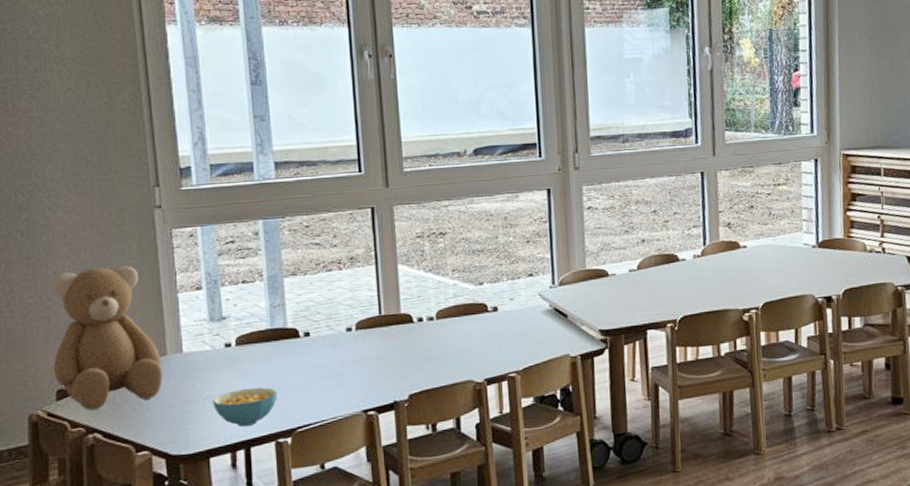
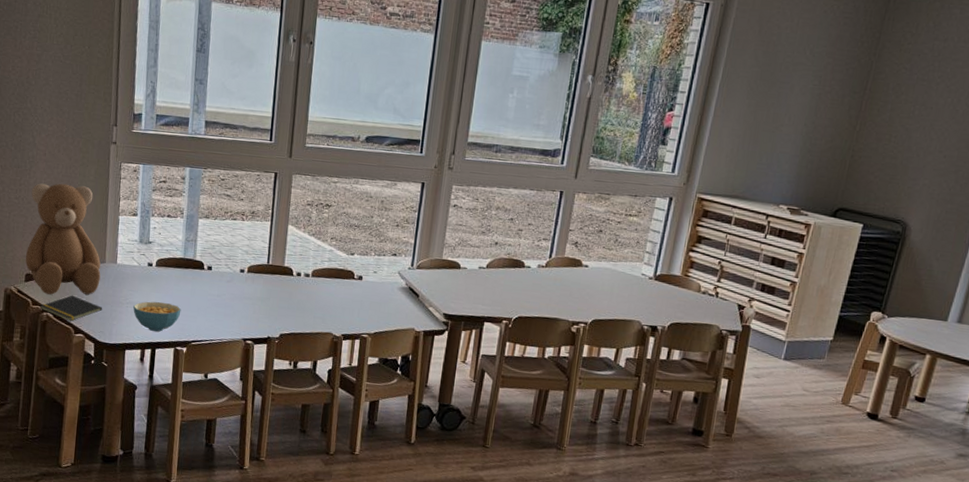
notepad: none [83,404,172,439] -> present [40,295,103,321]

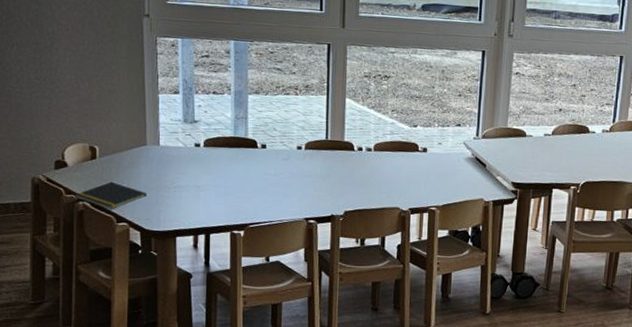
teddy bear: present [25,183,101,295] -> none [53,61,142,182]
cereal bowl: present [133,301,181,332] -> none [182,184,236,216]

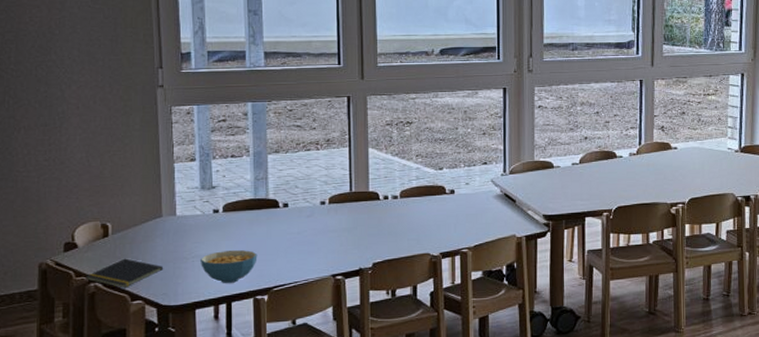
cereal bowl: none [182,184,236,216] -> present [201,250,258,283]

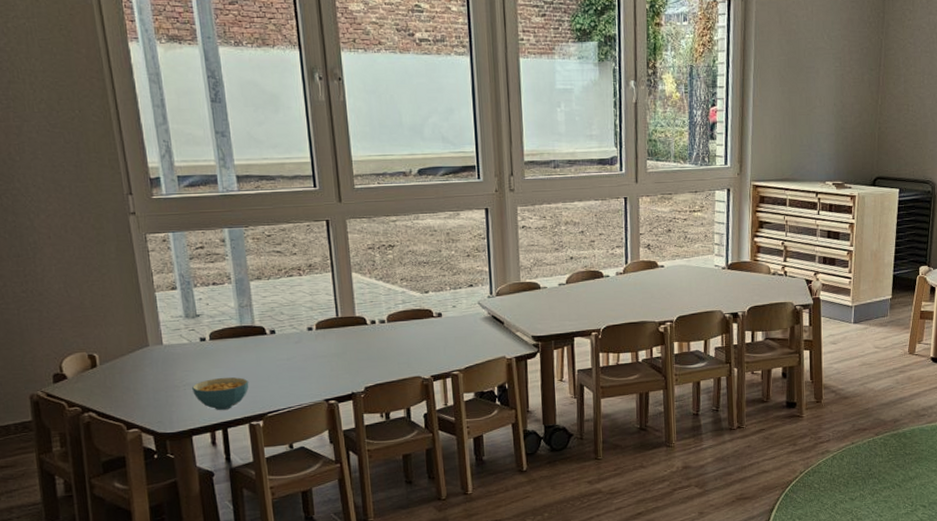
notepad: present [86,258,164,288] -> none [79,388,156,418]

